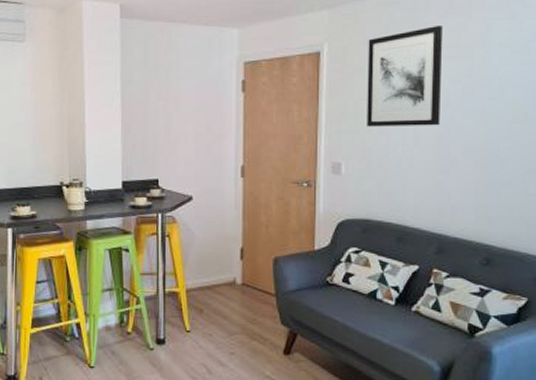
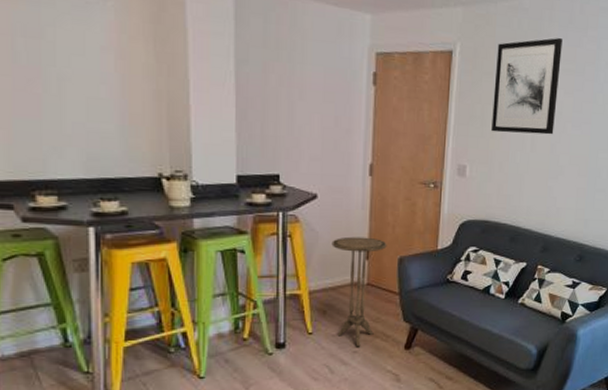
side table: none [207,236,261,349] -> present [331,236,387,347]

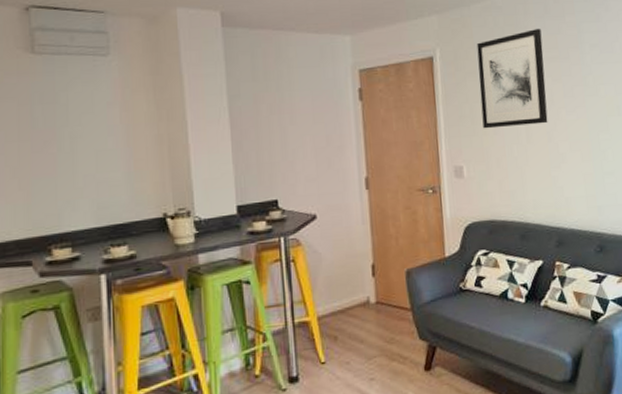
side table: present [331,236,387,347] -> none [335,252,392,374]

